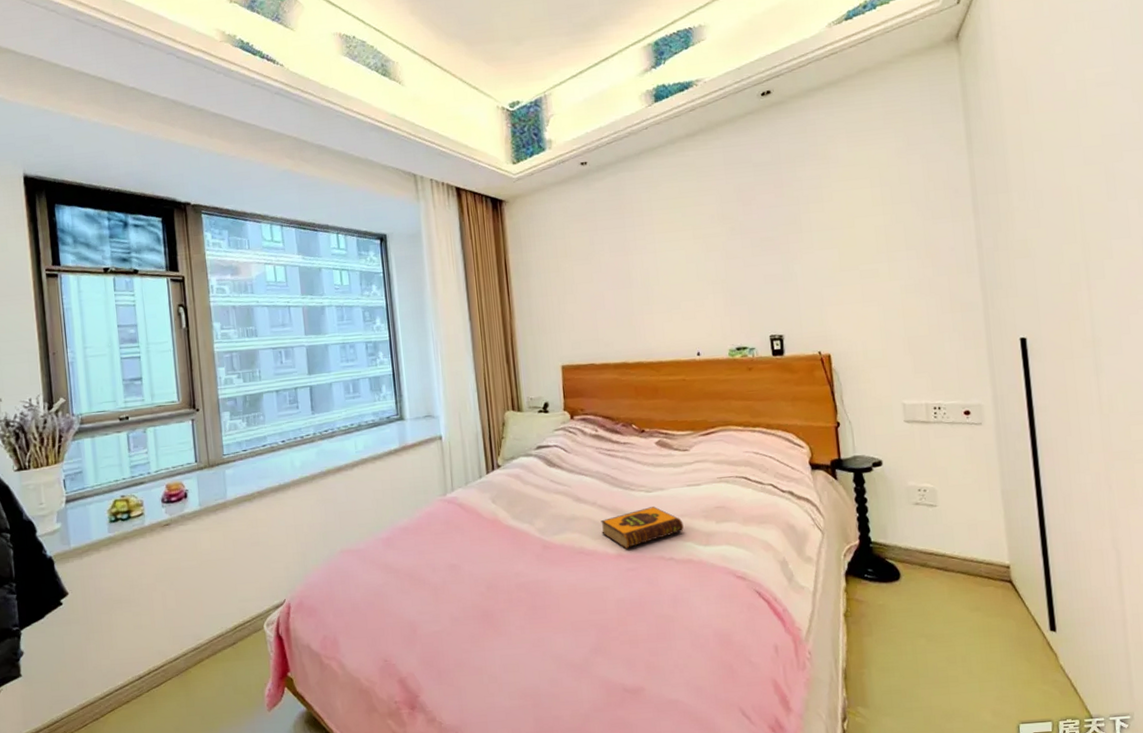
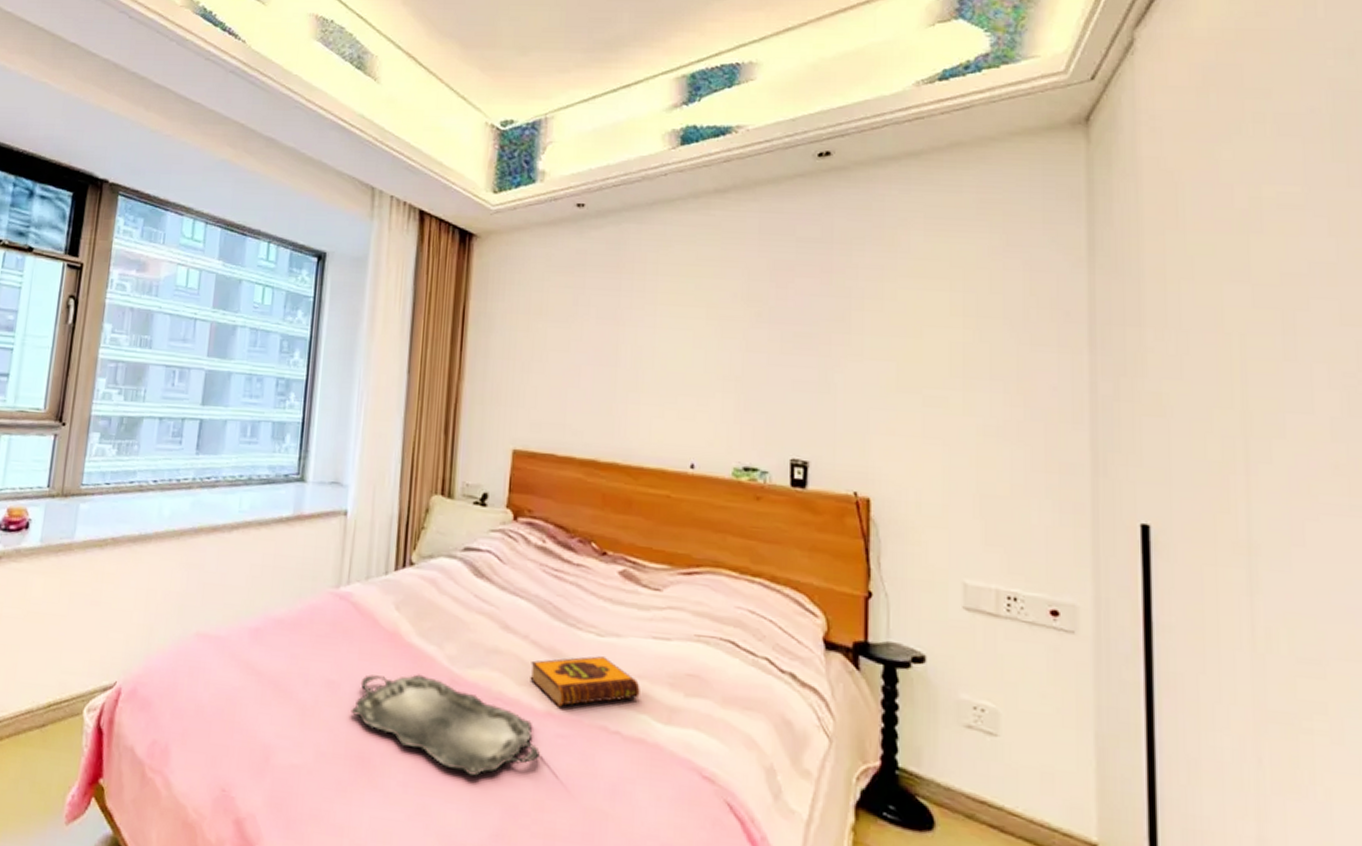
serving tray: none [472,546,618,611] -> present [350,674,540,776]

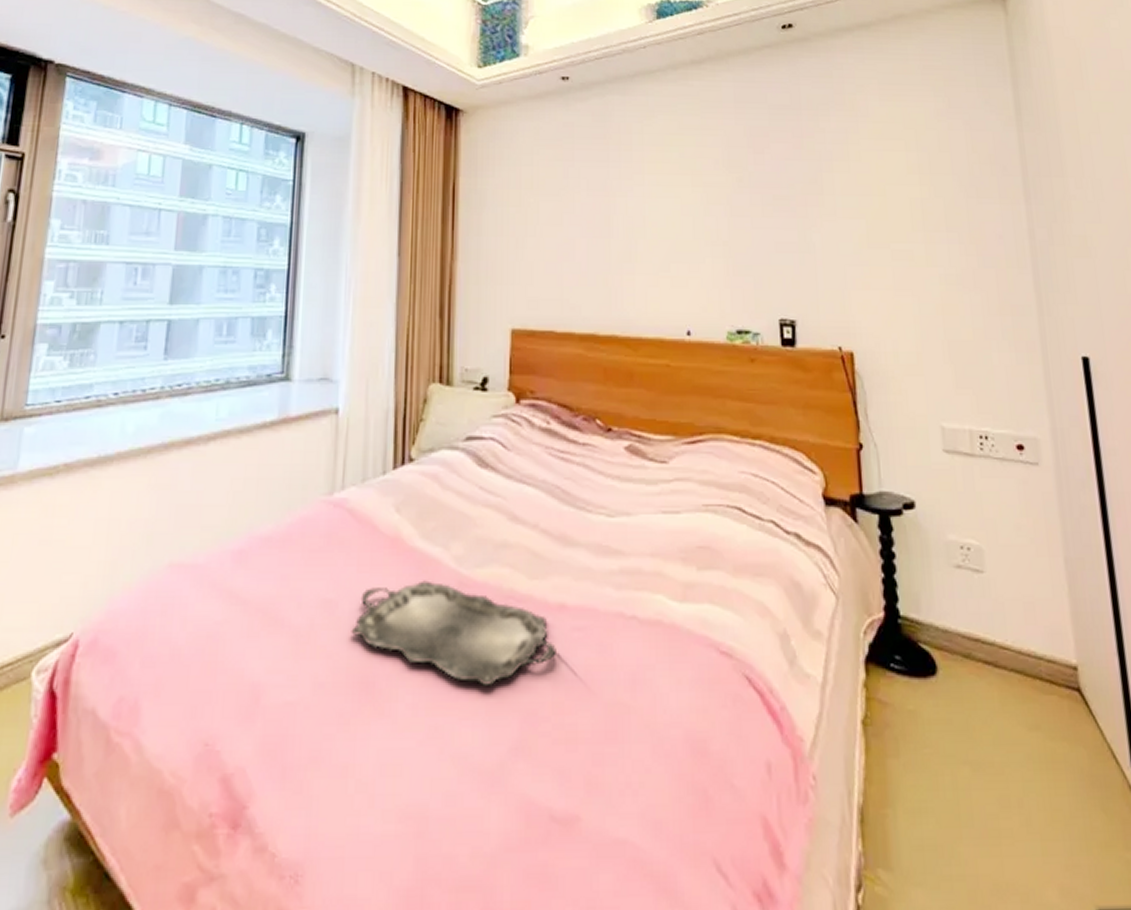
hardback book: present [530,656,640,707] -> none [542,538,654,597]

